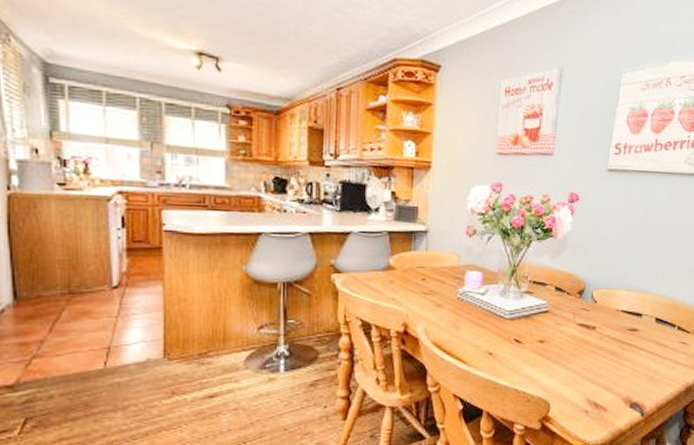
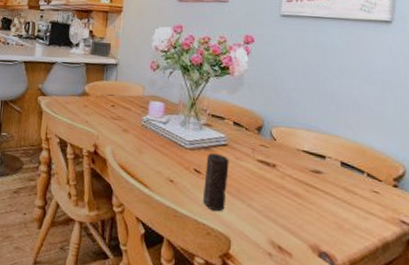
candle: none [522,320,550,379] -> present [202,152,229,212]

